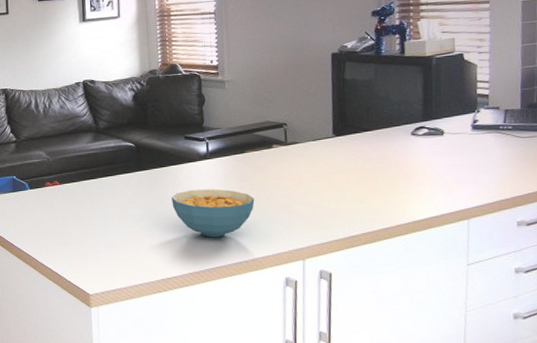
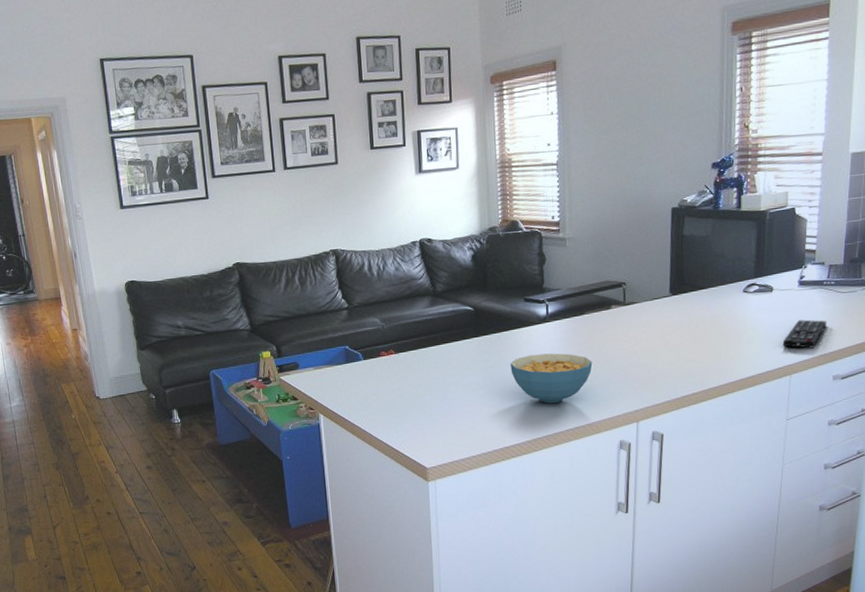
remote control: none [457,163,507,193] -> present [782,319,827,349]

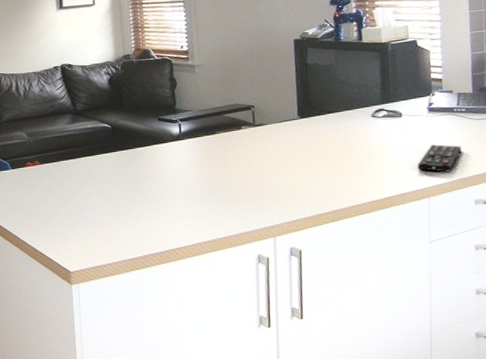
cereal bowl: present [510,353,593,403] -> none [147,168,226,215]

